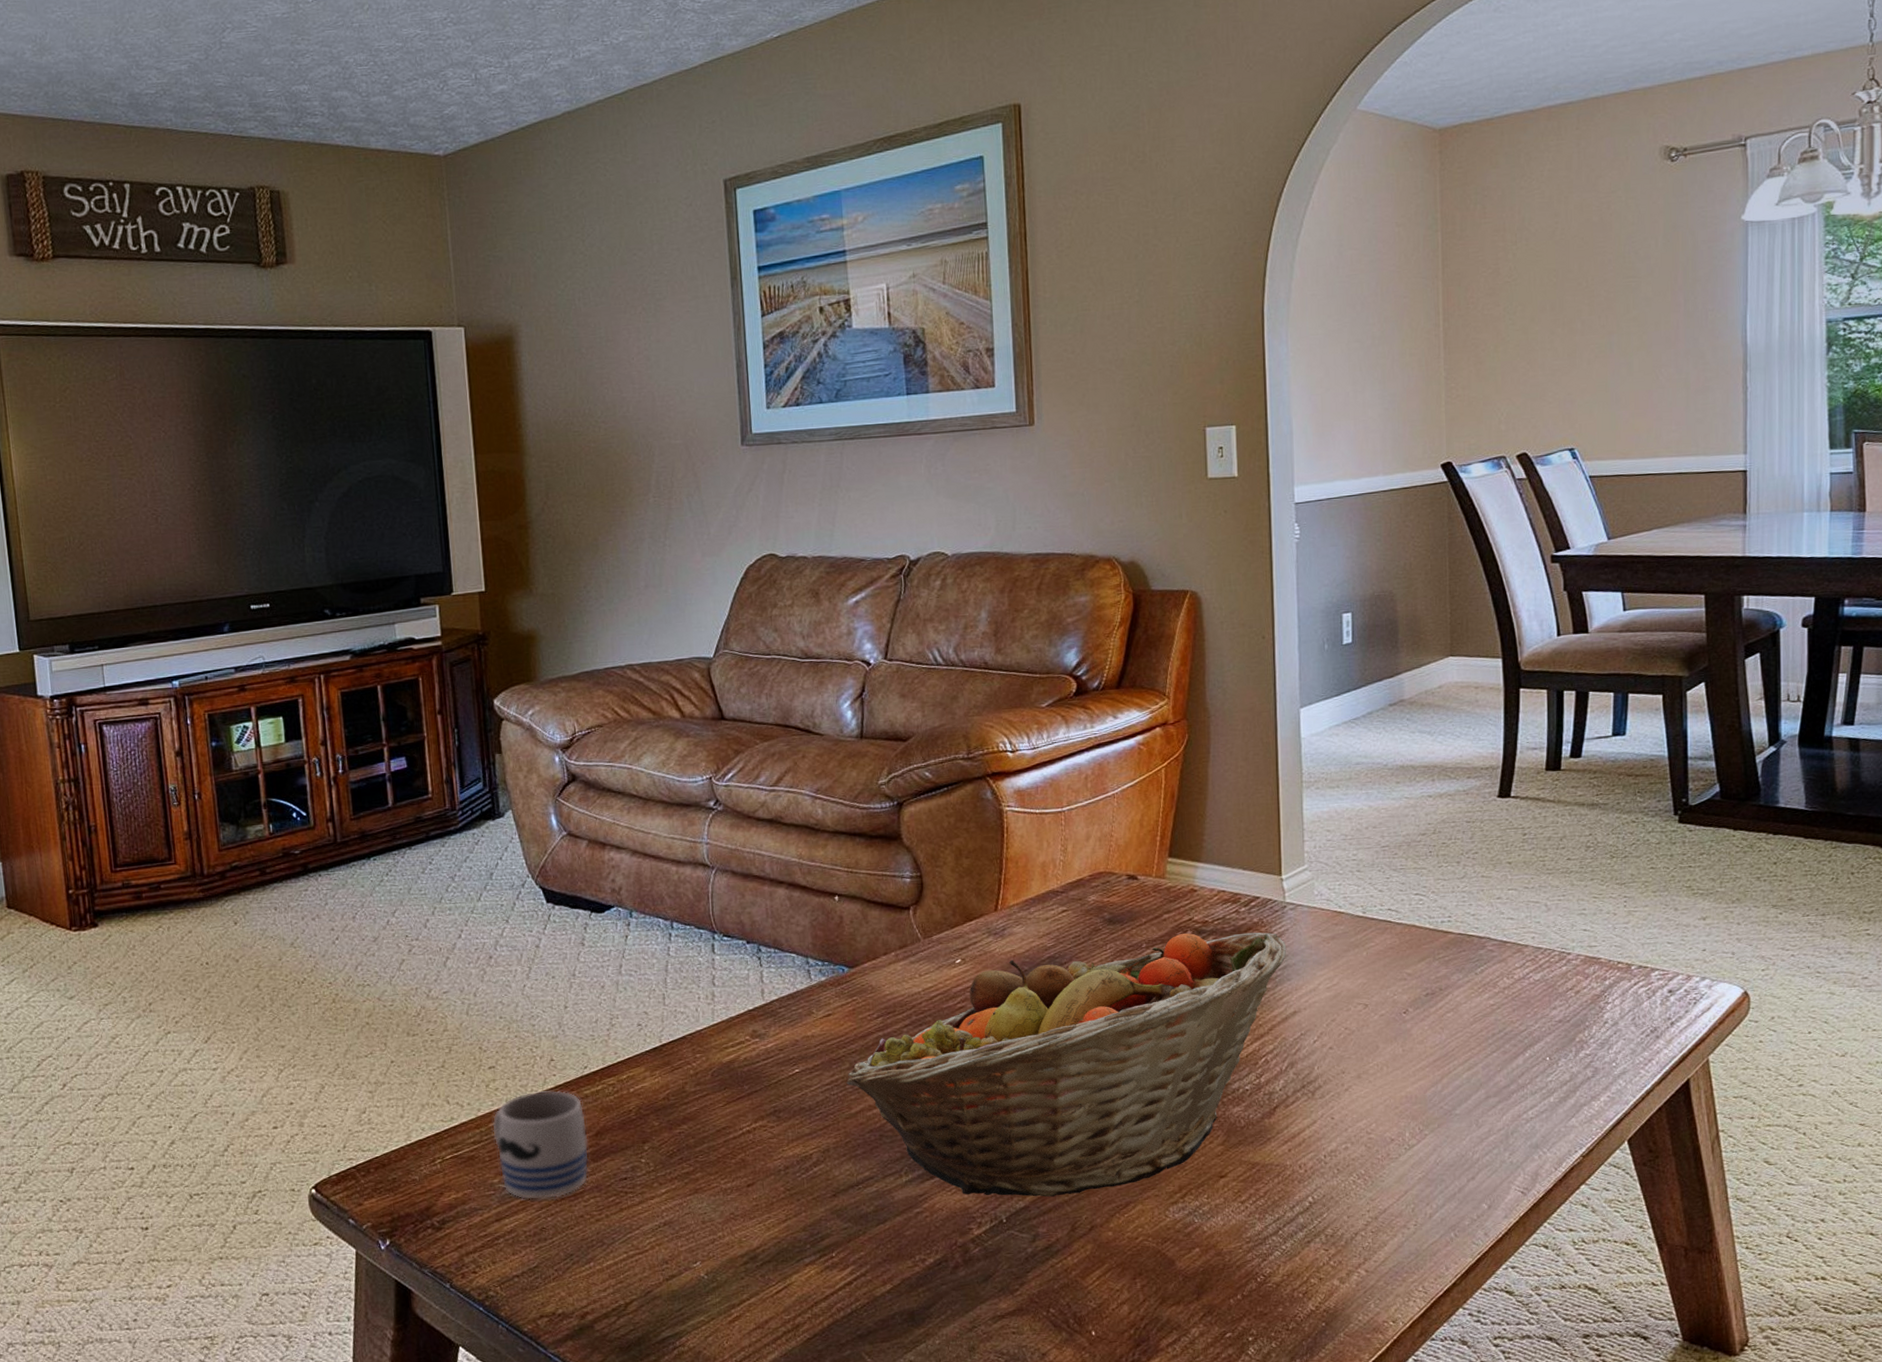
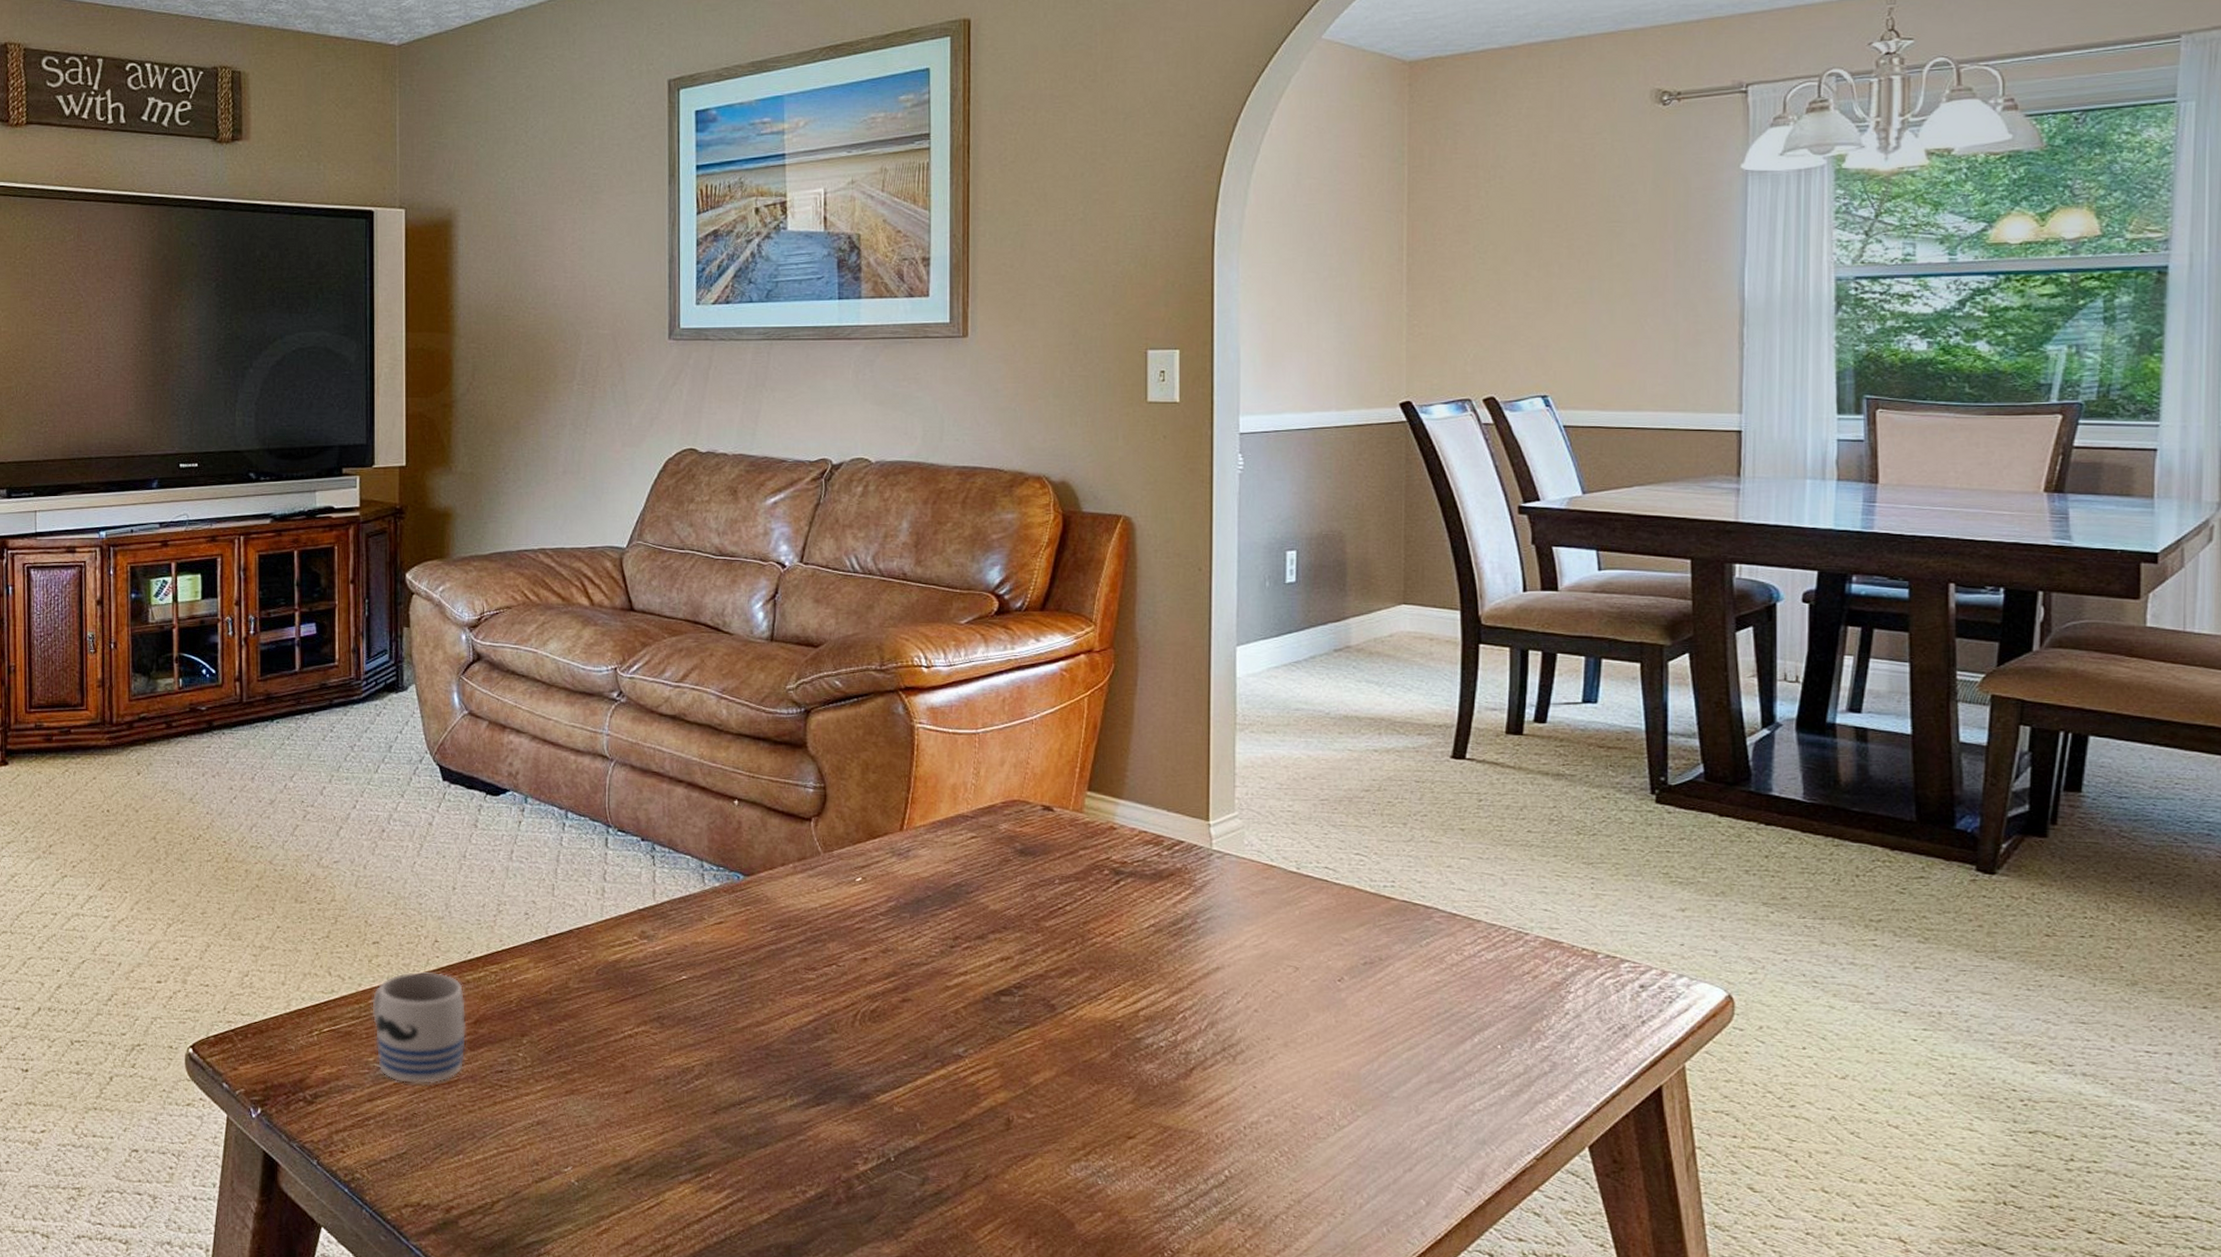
fruit basket: present [846,932,1287,1197] -> none [734,873,1212,1139]

